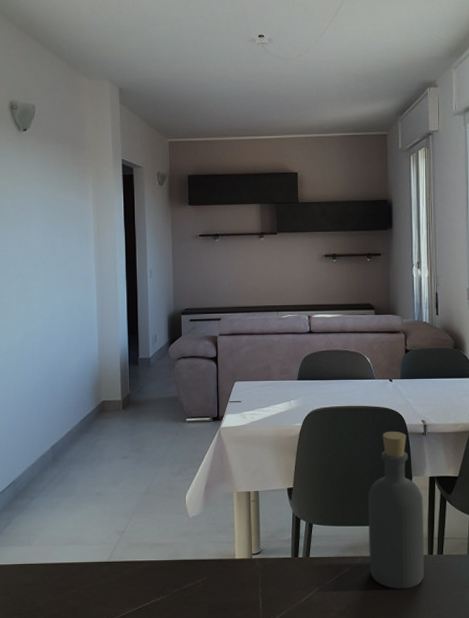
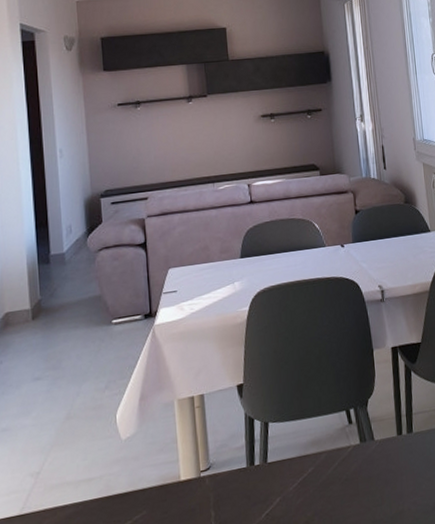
bottle: present [368,431,424,590] -> none [328,301,395,483]

